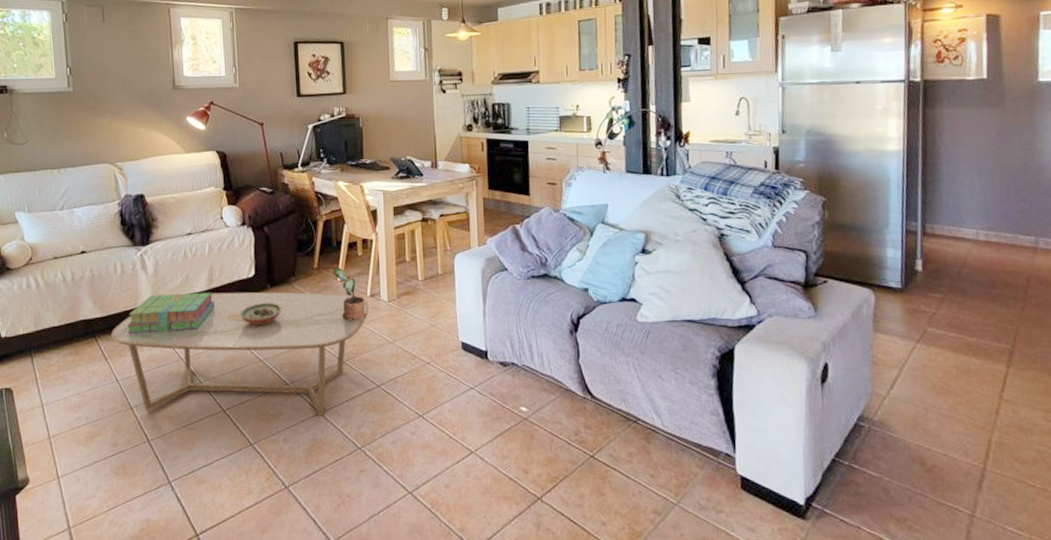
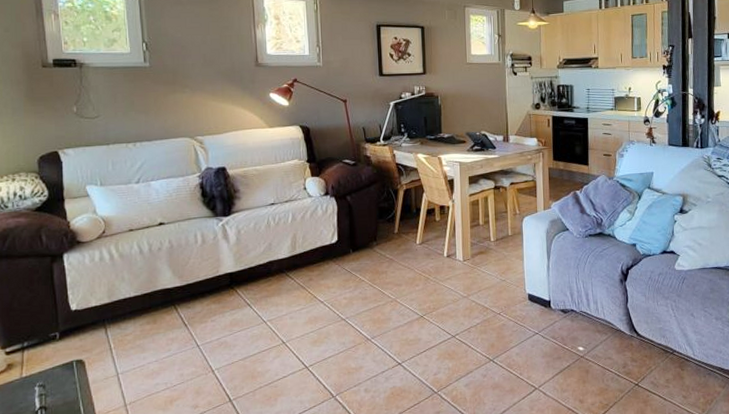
coffee table: present [111,292,369,417] -> none [192,255,446,373]
stack of books: present [127,292,214,334] -> none [208,258,298,301]
decorative bowl: present [239,303,282,325] -> none [322,266,364,287]
potted plant: present [332,267,367,321] -> none [412,231,444,280]

